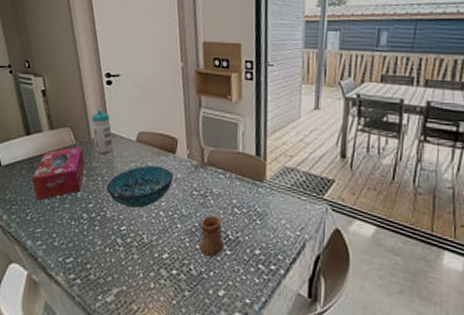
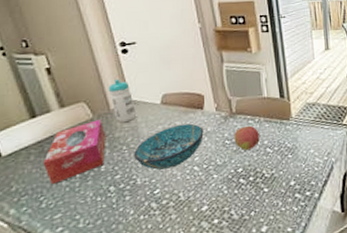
cup: present [200,215,224,257] -> none [236,159,261,199]
fruit: none [202,179,229,206] -> present [234,125,260,150]

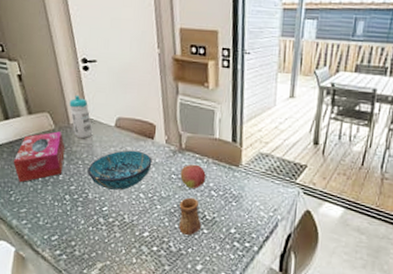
cup: none [236,159,261,199] -> present [179,197,201,235]

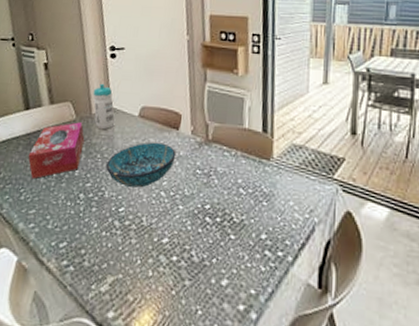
cup: present [179,197,201,235] -> none [202,196,228,242]
fruit: present [180,164,206,189] -> none [205,157,234,186]

